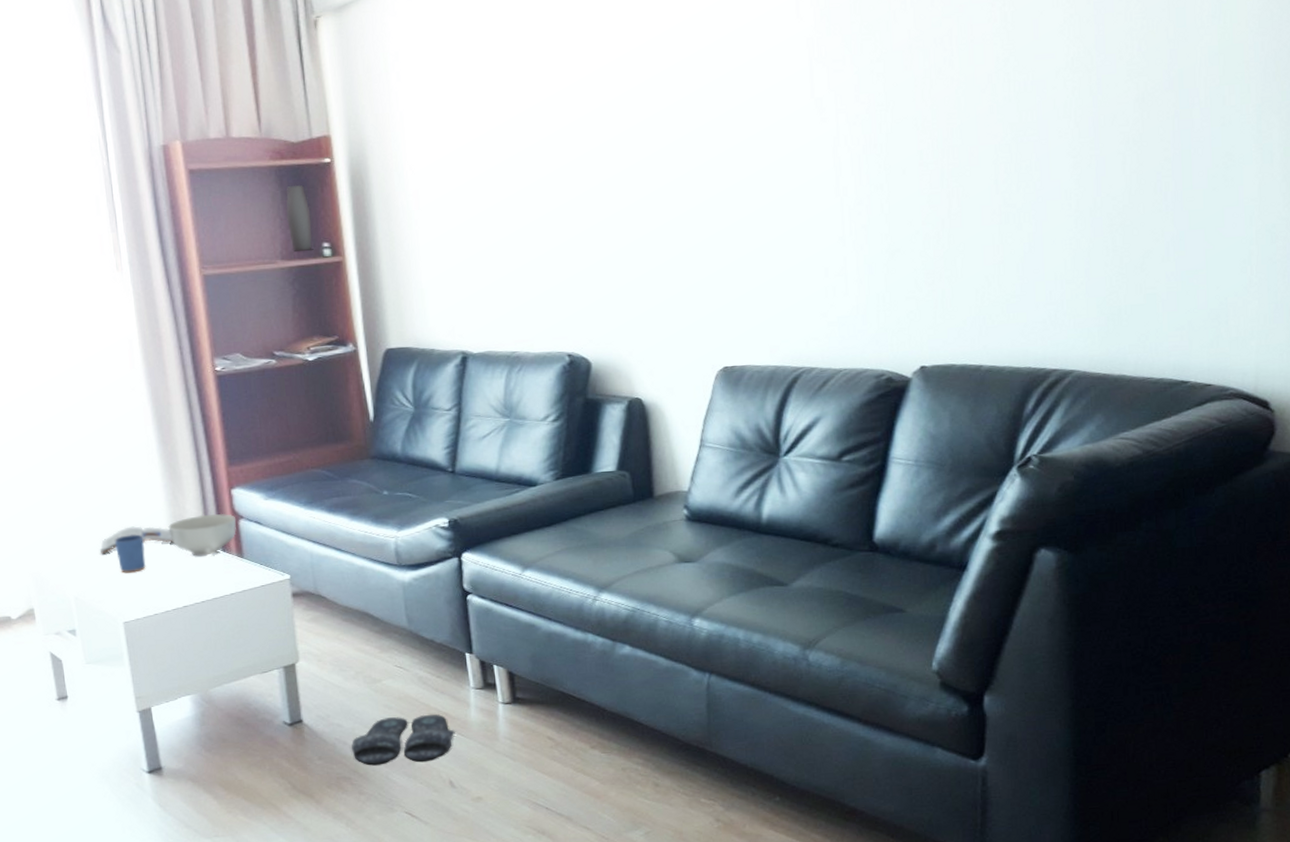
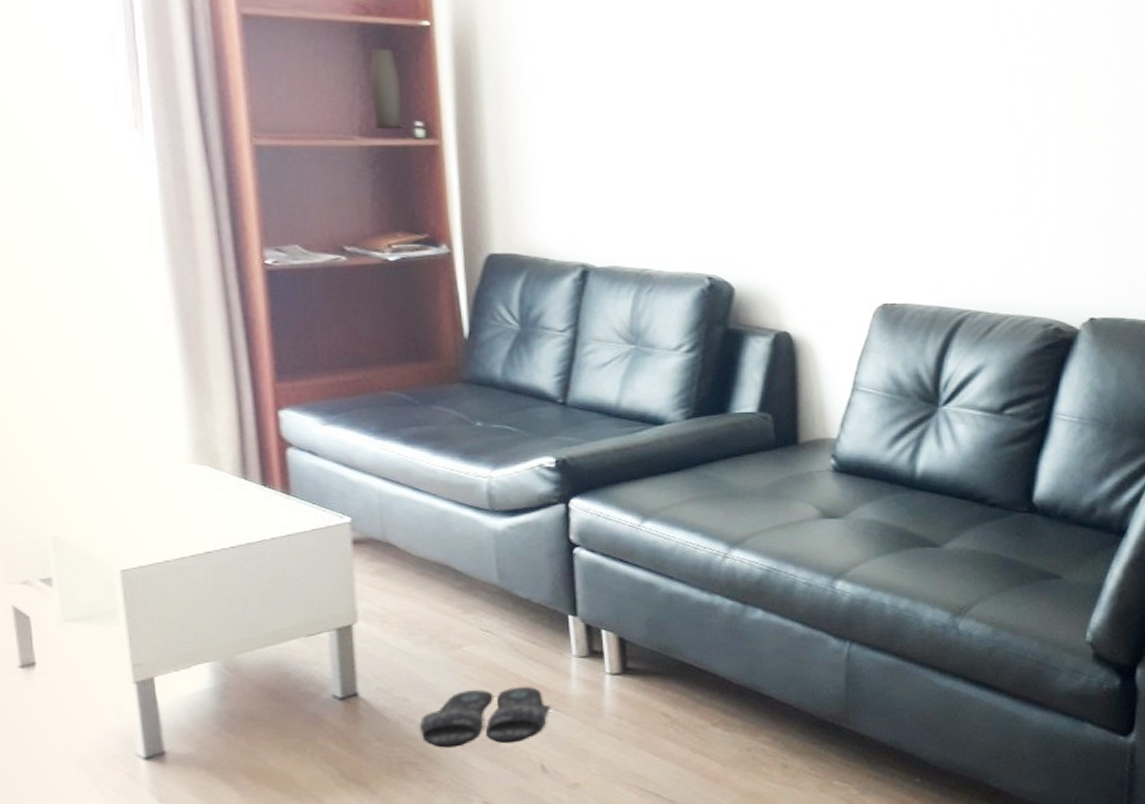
magazine: present [100,526,173,555] -> none [93,450,196,484]
mug: present [115,534,146,572] -> none [114,460,156,507]
bowl: present [168,513,237,556] -> none [190,439,284,491]

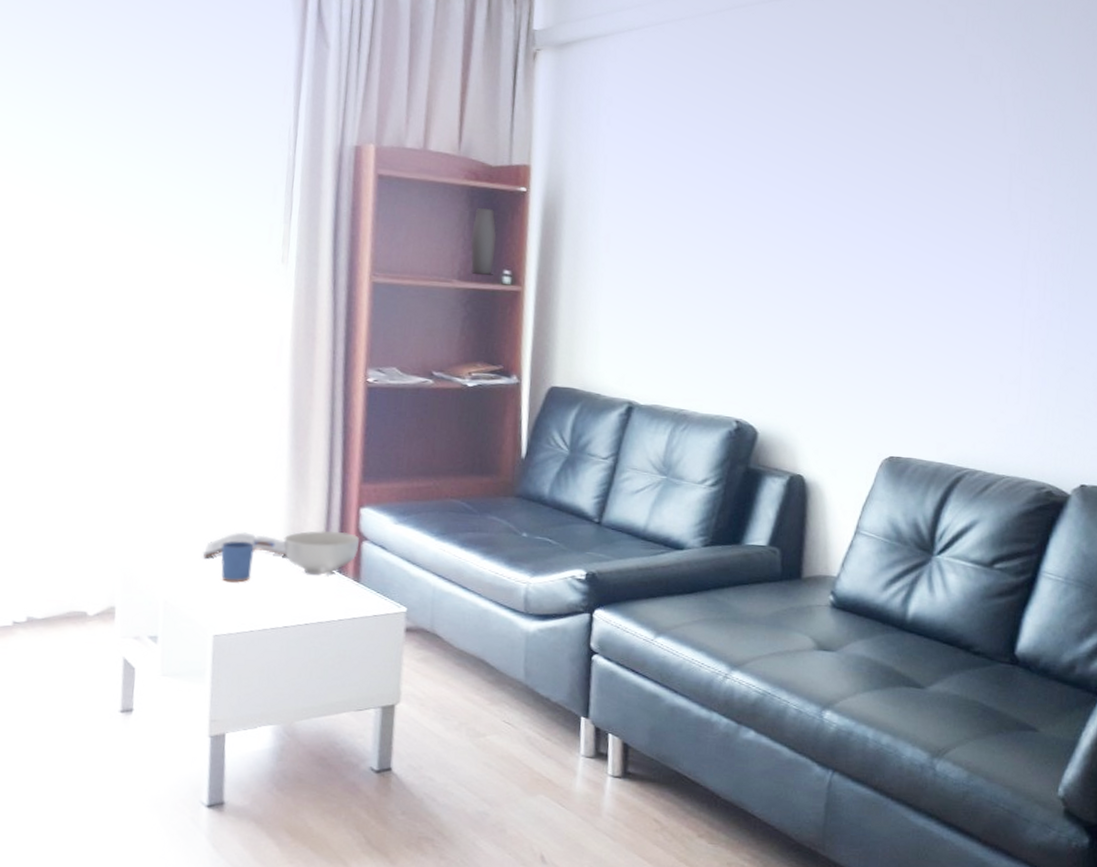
magazine: none [93,450,196,484] -> present [204,532,287,558]
mug: none [114,460,156,507] -> present [221,541,254,582]
bowl: none [190,439,284,491] -> present [284,530,360,575]
slippers: present [420,686,551,747] -> none [440,777,556,830]

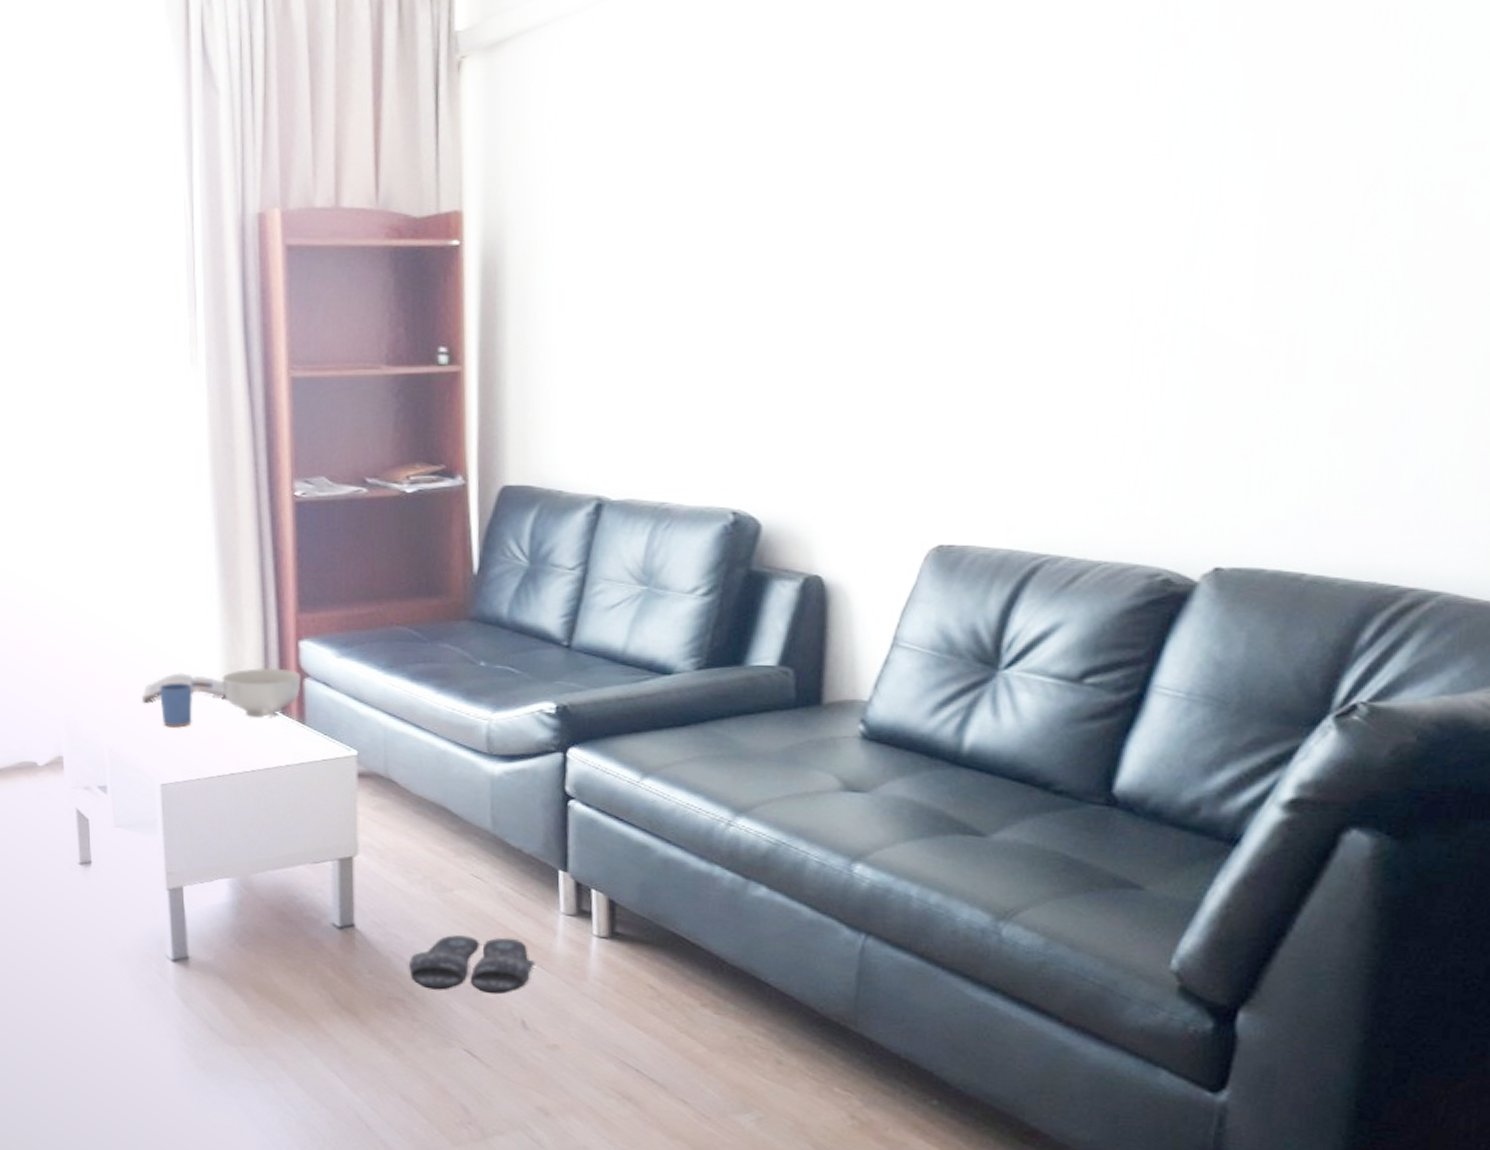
slippers: none [440,777,556,830] -> present [409,935,535,994]
vase: present [470,207,497,275] -> none [398,271,428,355]

